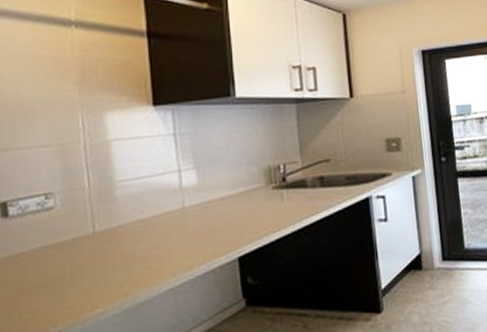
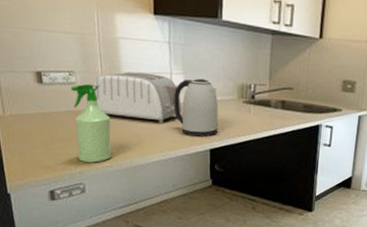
spray bottle: none [48,203,106,315] -> present [71,83,112,163]
toaster: none [77,174,197,241] -> present [92,71,182,124]
kettle: none [185,169,246,246] -> present [174,78,219,137]

